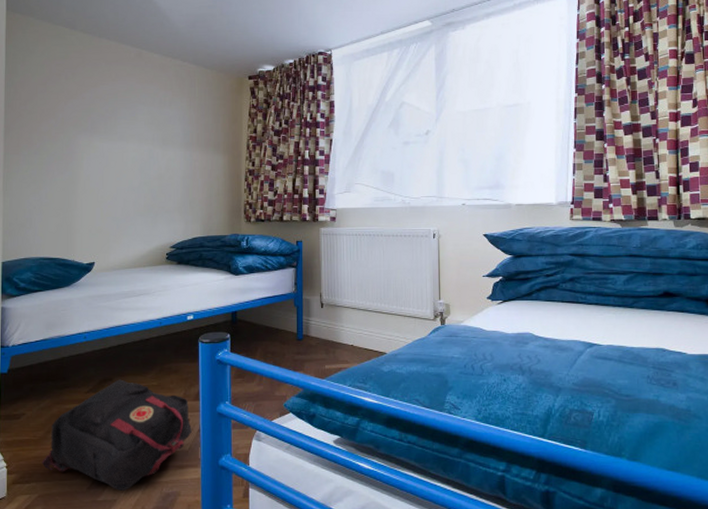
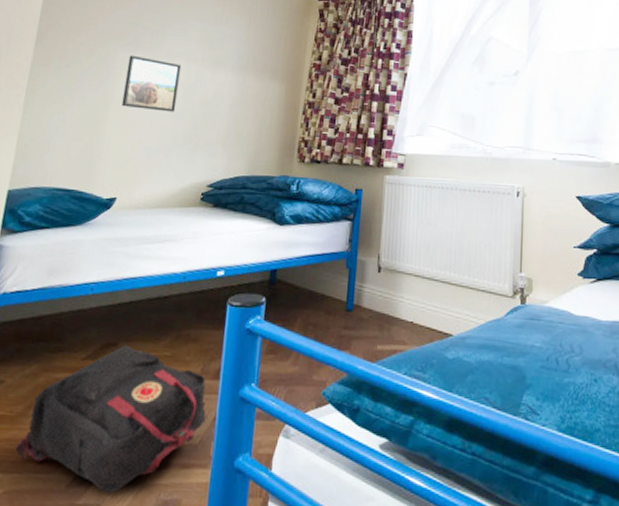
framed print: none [88,139,135,187] -> present [121,55,182,112]

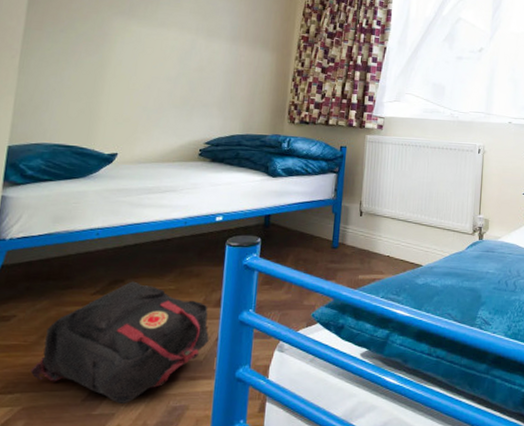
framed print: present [121,55,182,112] -> none [118,23,177,77]

